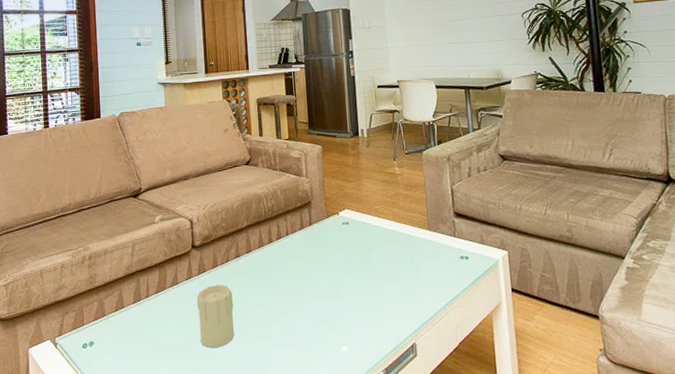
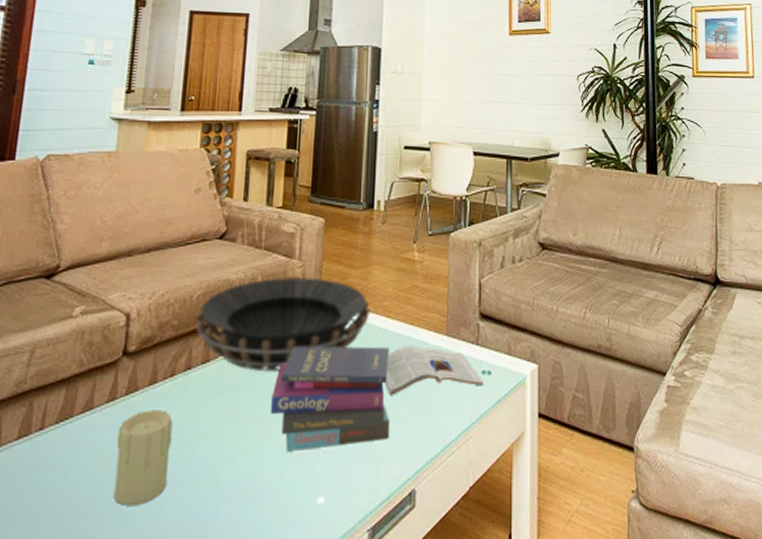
decorative bowl: none [237,190,365,259] -> present [195,277,370,372]
books: none [299,239,391,314] -> present [271,346,391,451]
magazine: none [382,237,463,275] -> present [386,345,484,396]

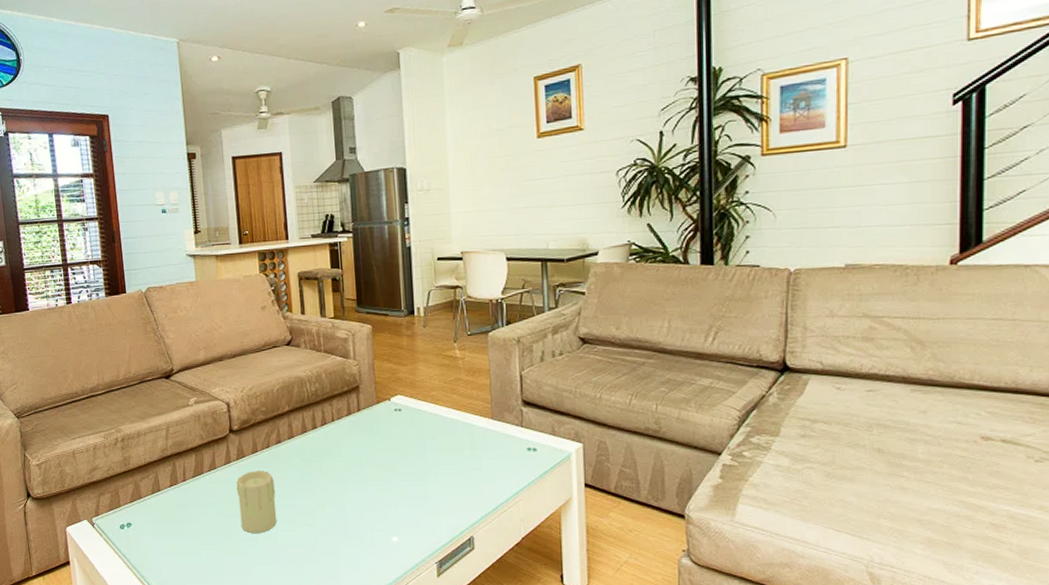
decorative bowl: present [195,277,370,372] -> none [277,373,420,446]
books: present [271,346,391,451] -> none [346,427,447,503]
magazine: present [386,345,484,396] -> none [439,426,530,466]

